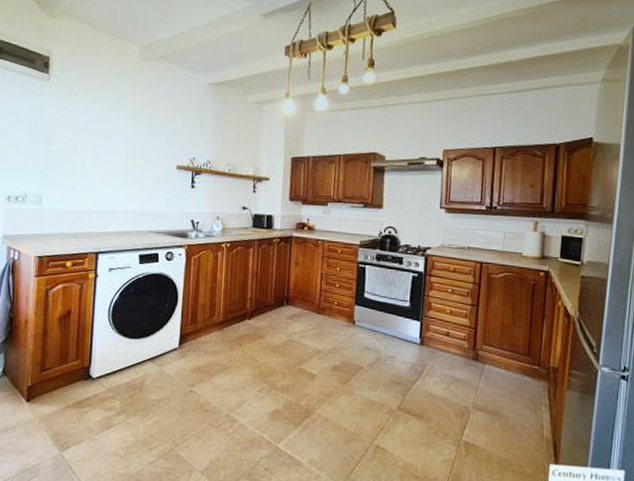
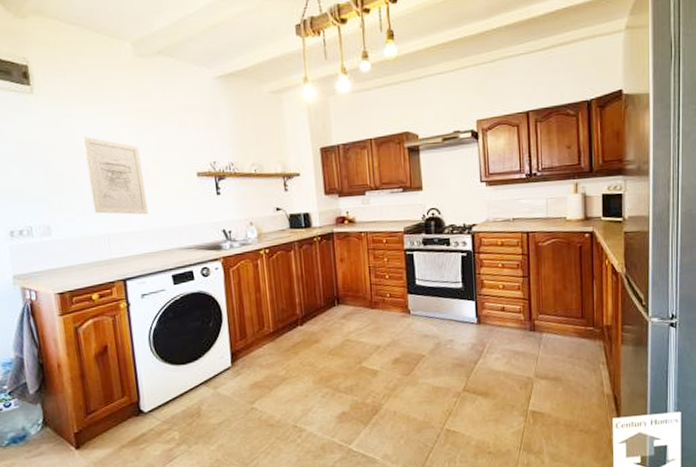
wall art: none [82,123,130,197] -> present [82,137,149,215]

